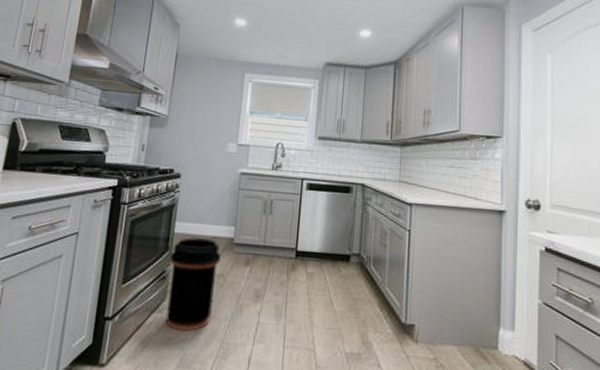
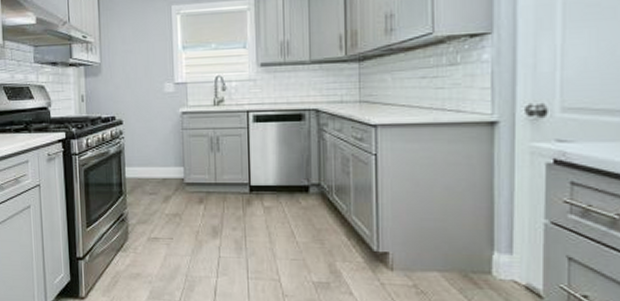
trash can: present [165,238,222,332] -> none [125,181,175,267]

